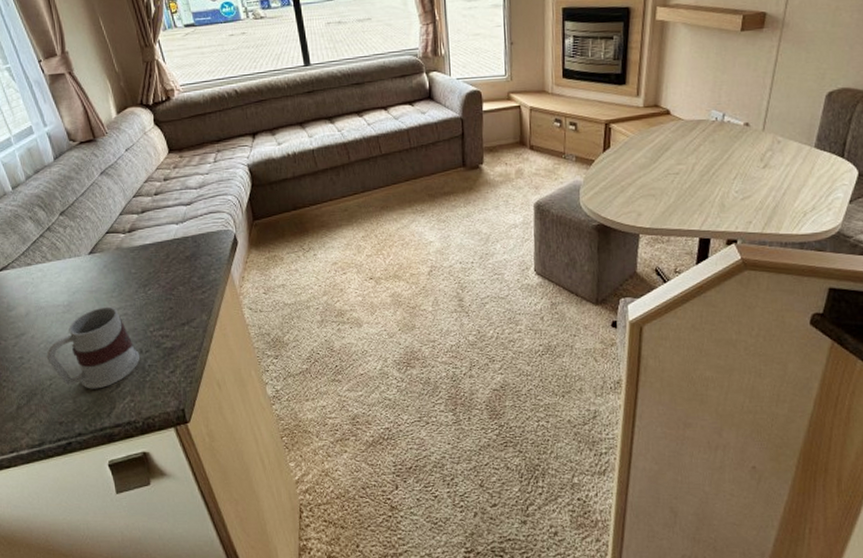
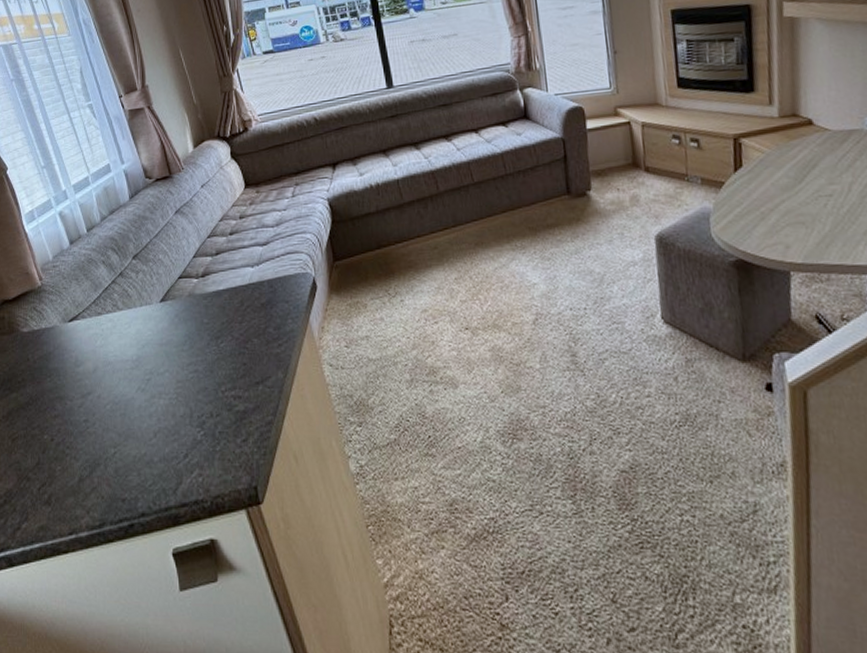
mug: present [46,306,141,389] -> none [112,362,211,460]

